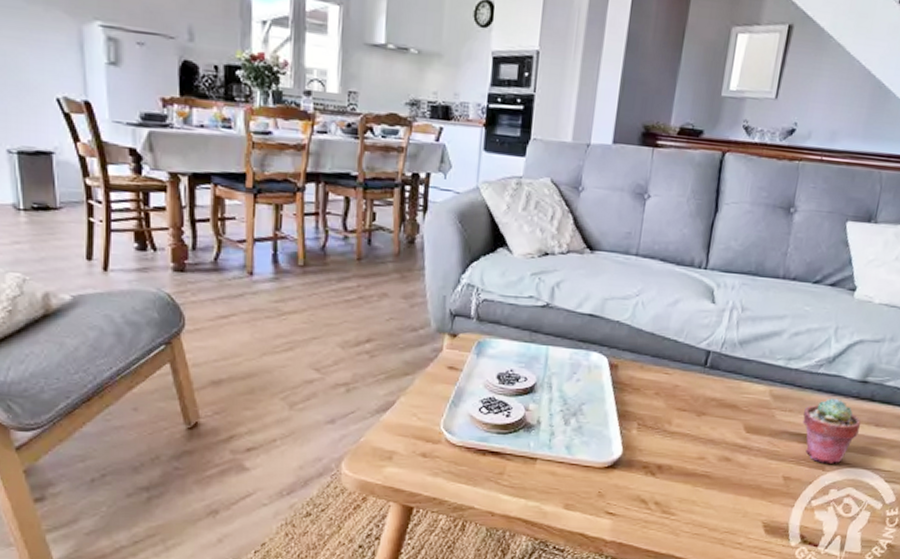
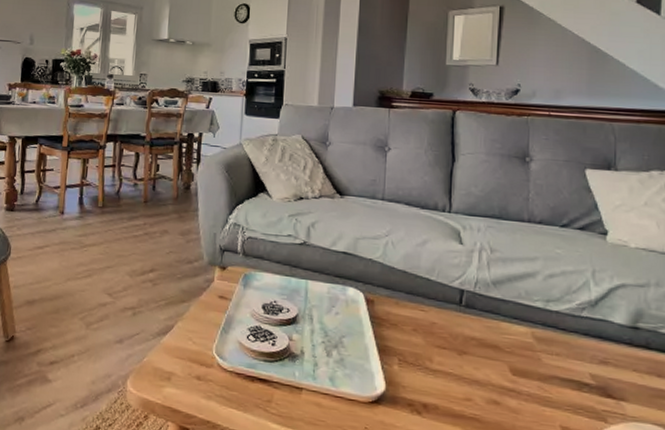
potted succulent: present [802,398,861,464] -> none [573,343,639,417]

